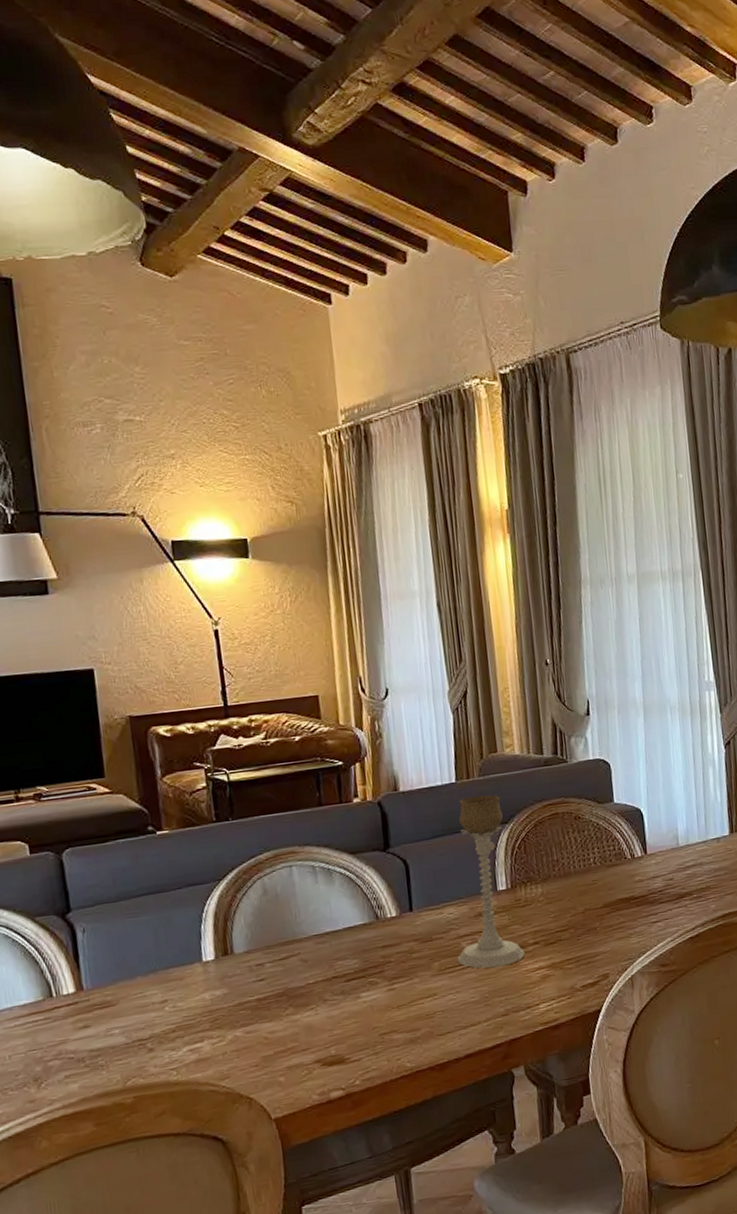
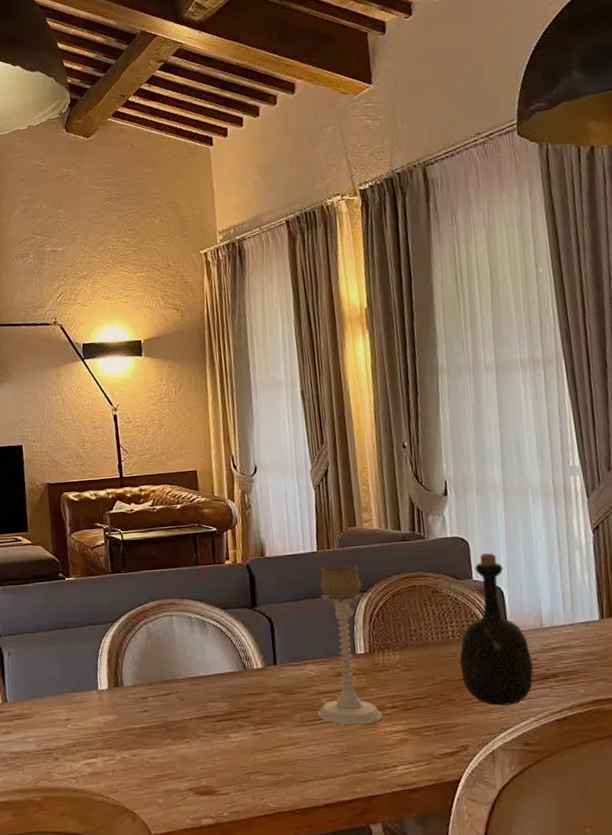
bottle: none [600,774,670,930] -> present [459,553,534,706]

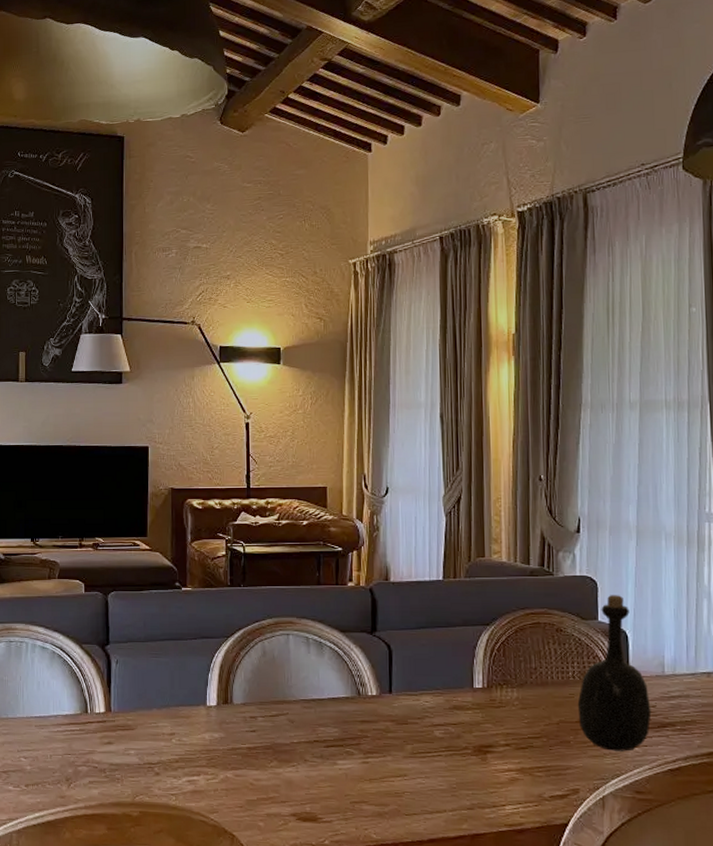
candle holder: present [317,564,383,726] -> none [429,595,495,761]

